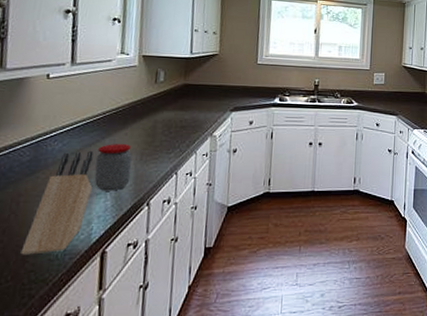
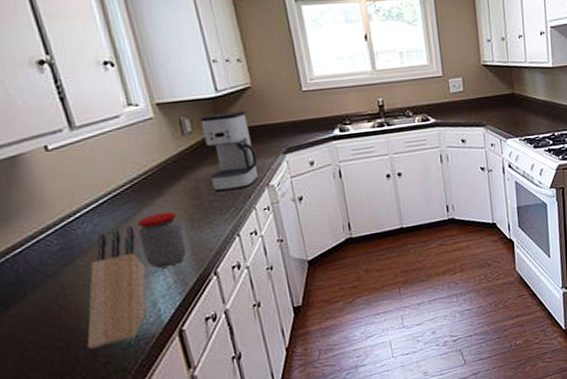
coffee maker: none [167,70,209,134] -> present [200,110,260,191]

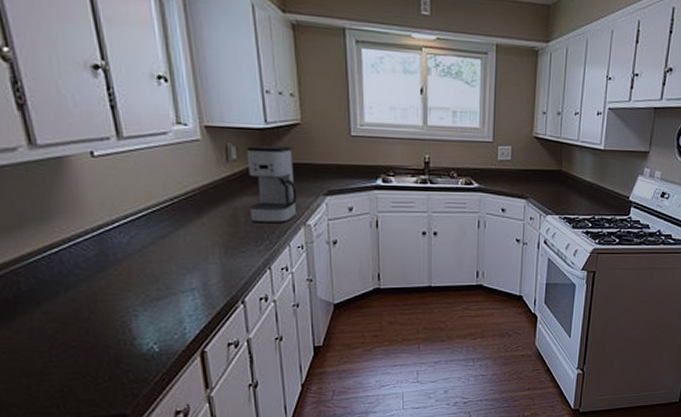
knife block: present [87,227,148,349] -> none [112,244,176,355]
jar: present [138,212,187,268] -> none [172,235,218,288]

